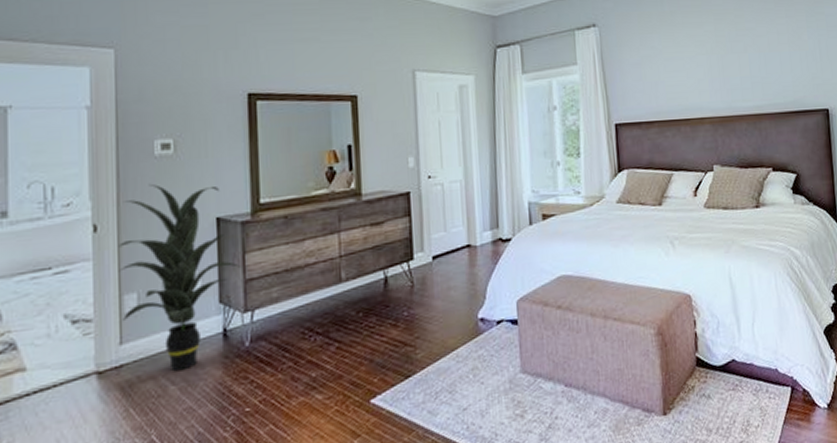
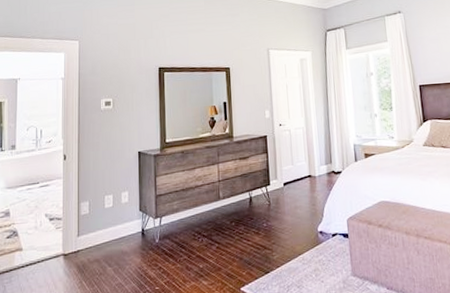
indoor plant: present [117,184,240,372] -> none [78,129,153,257]

